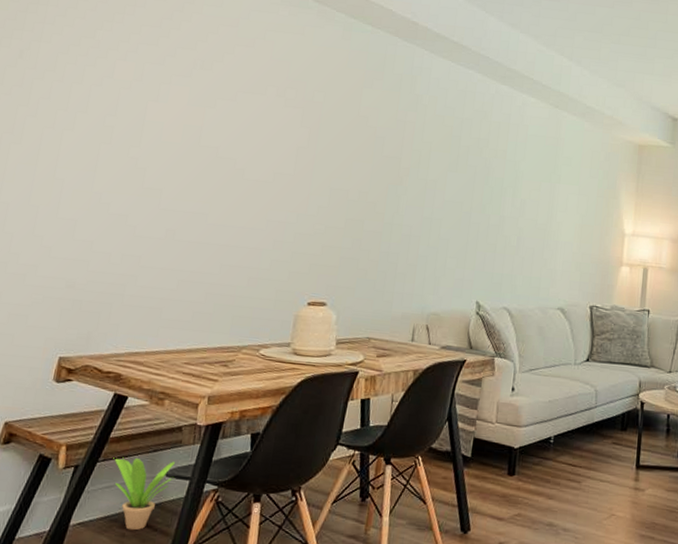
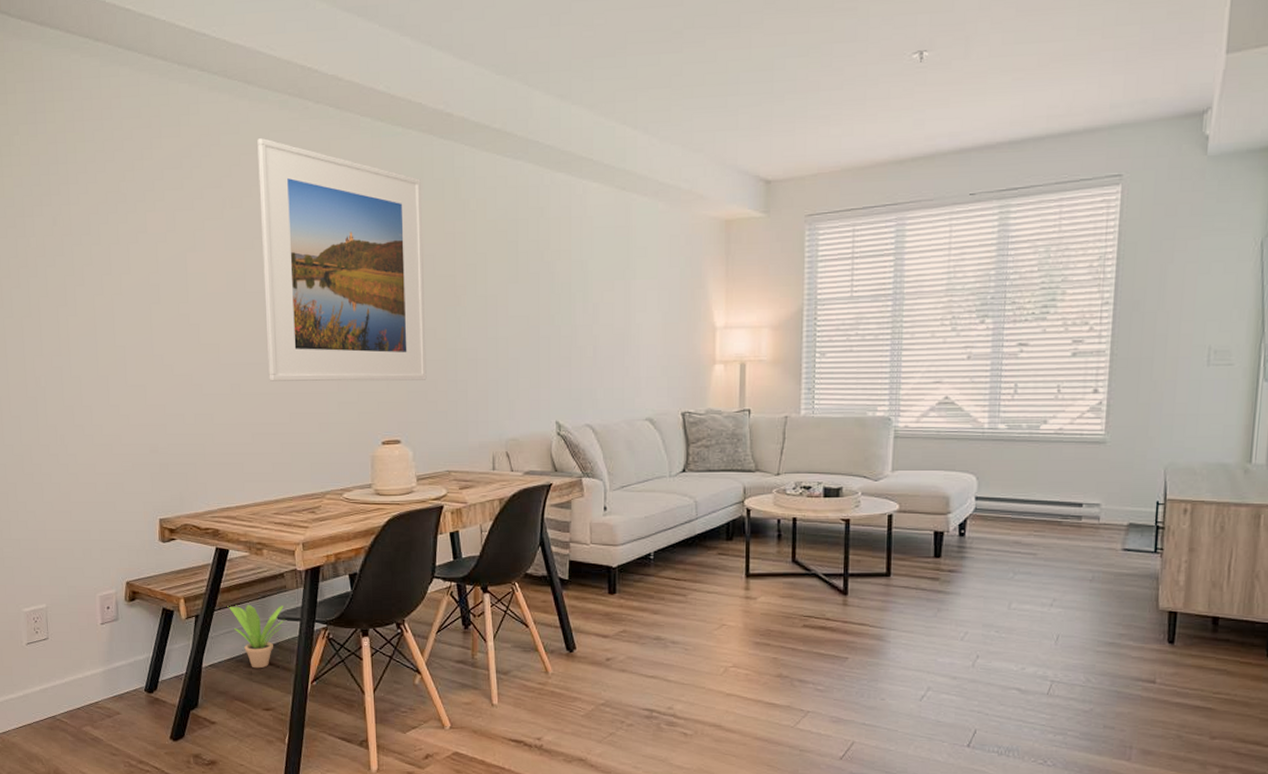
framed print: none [206,14,382,249] -> present [257,138,427,381]

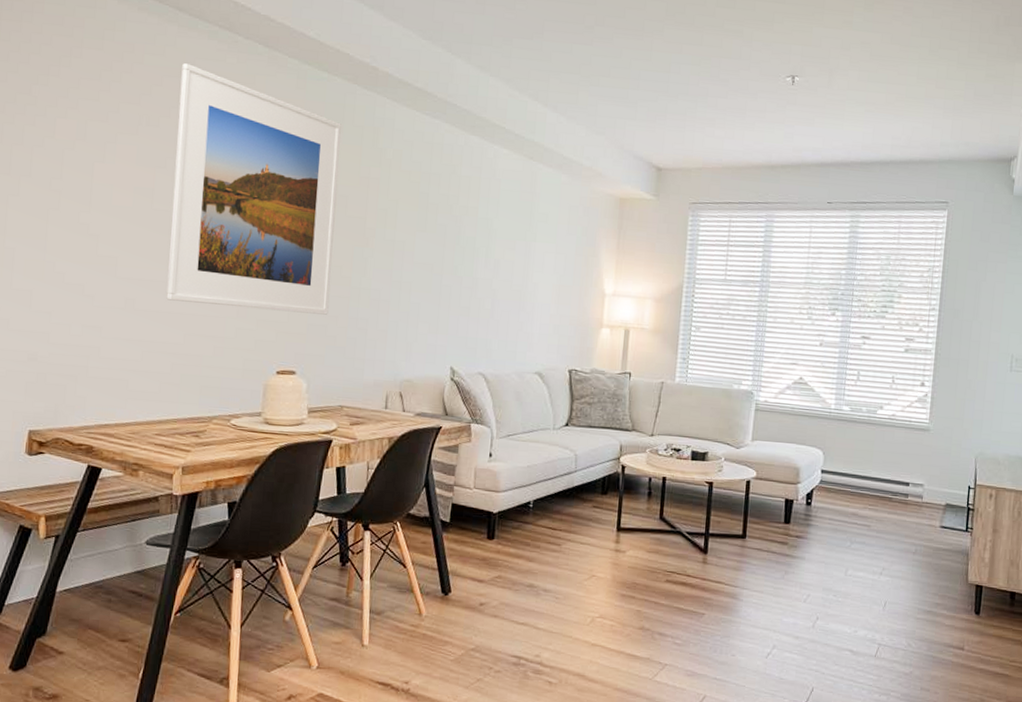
potted plant: present [227,605,285,669] -> none [93,527,154,596]

